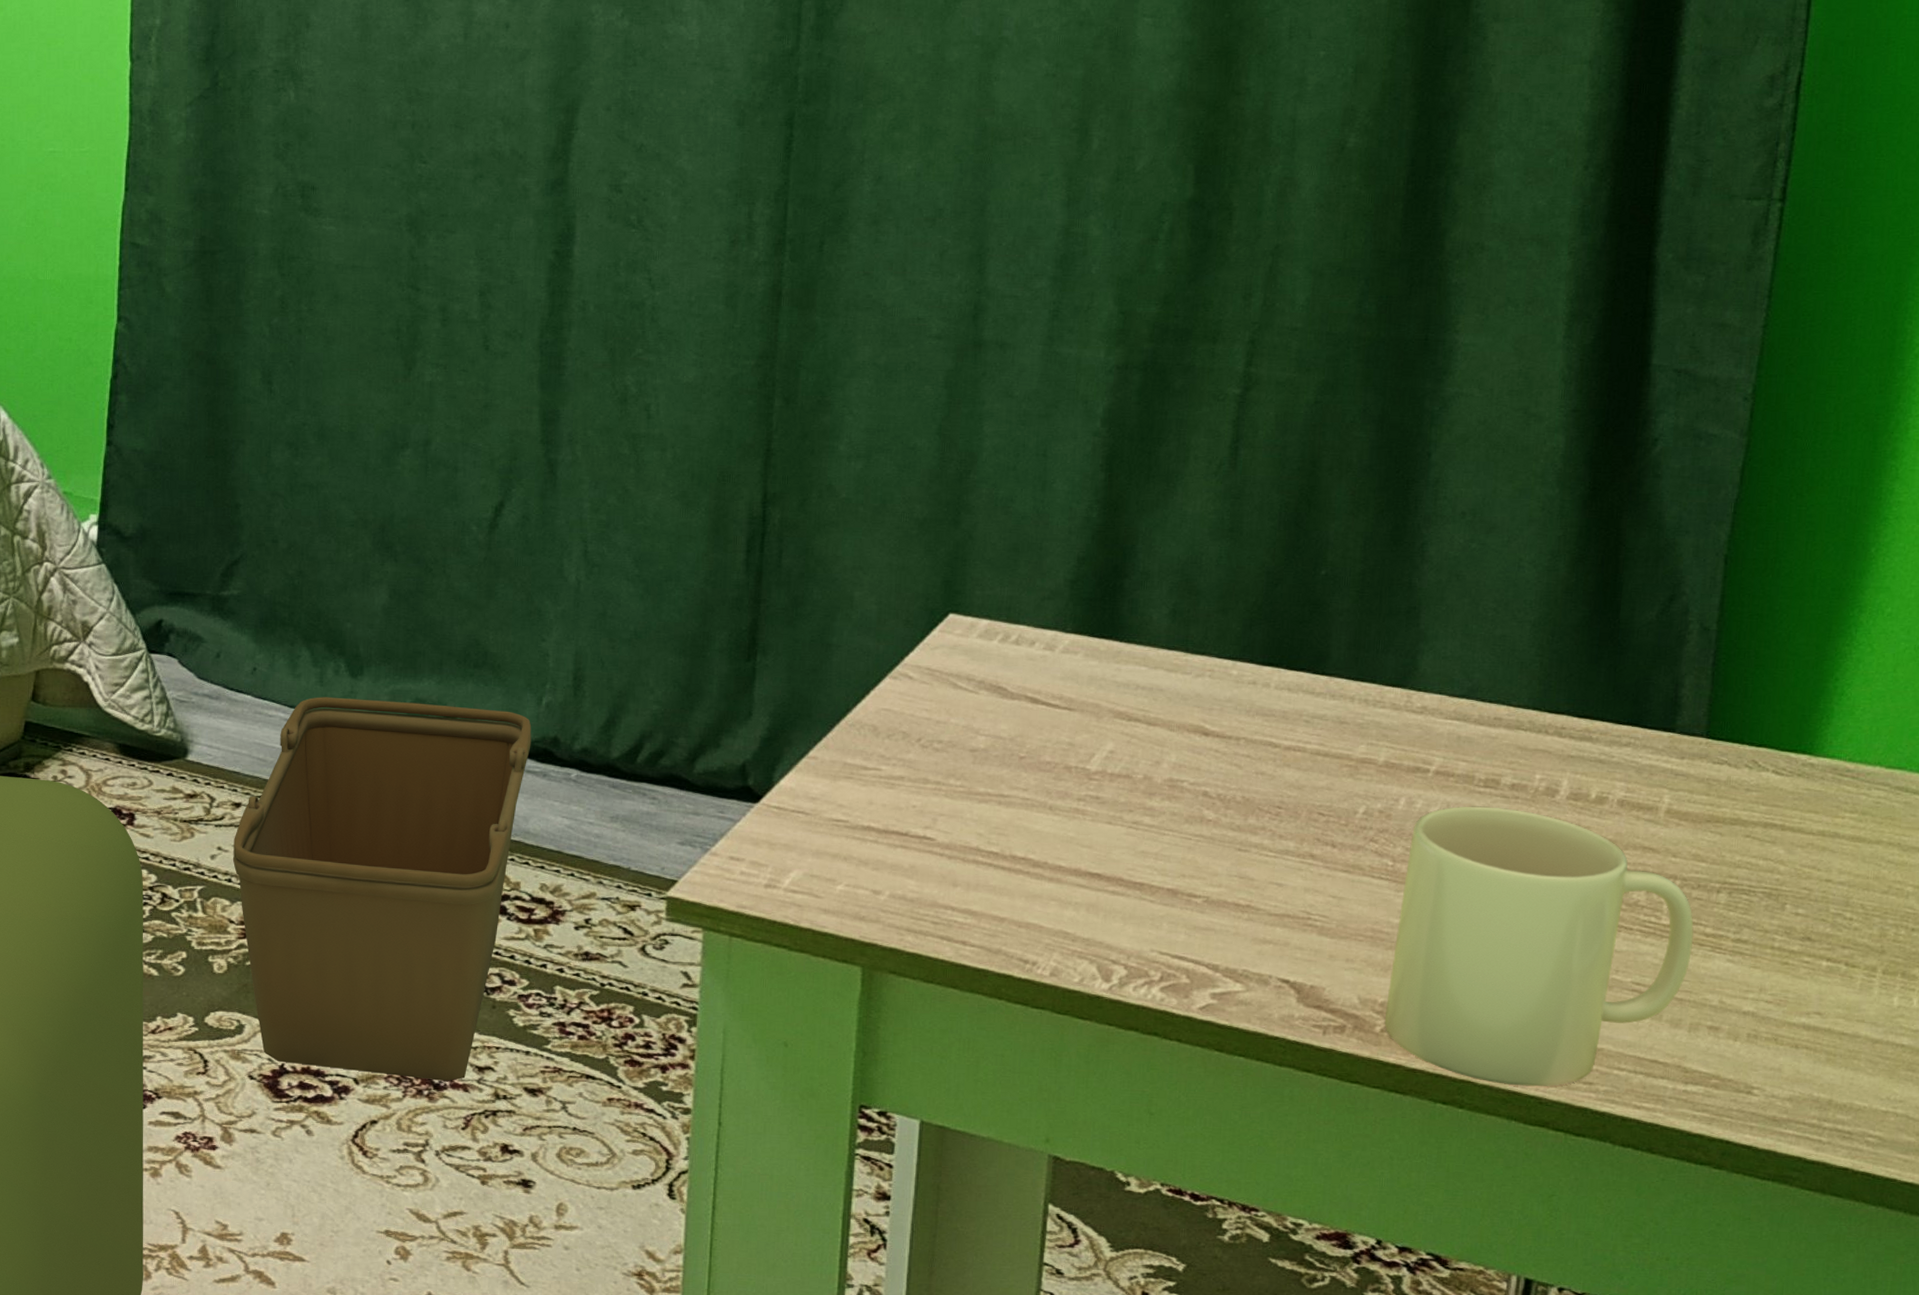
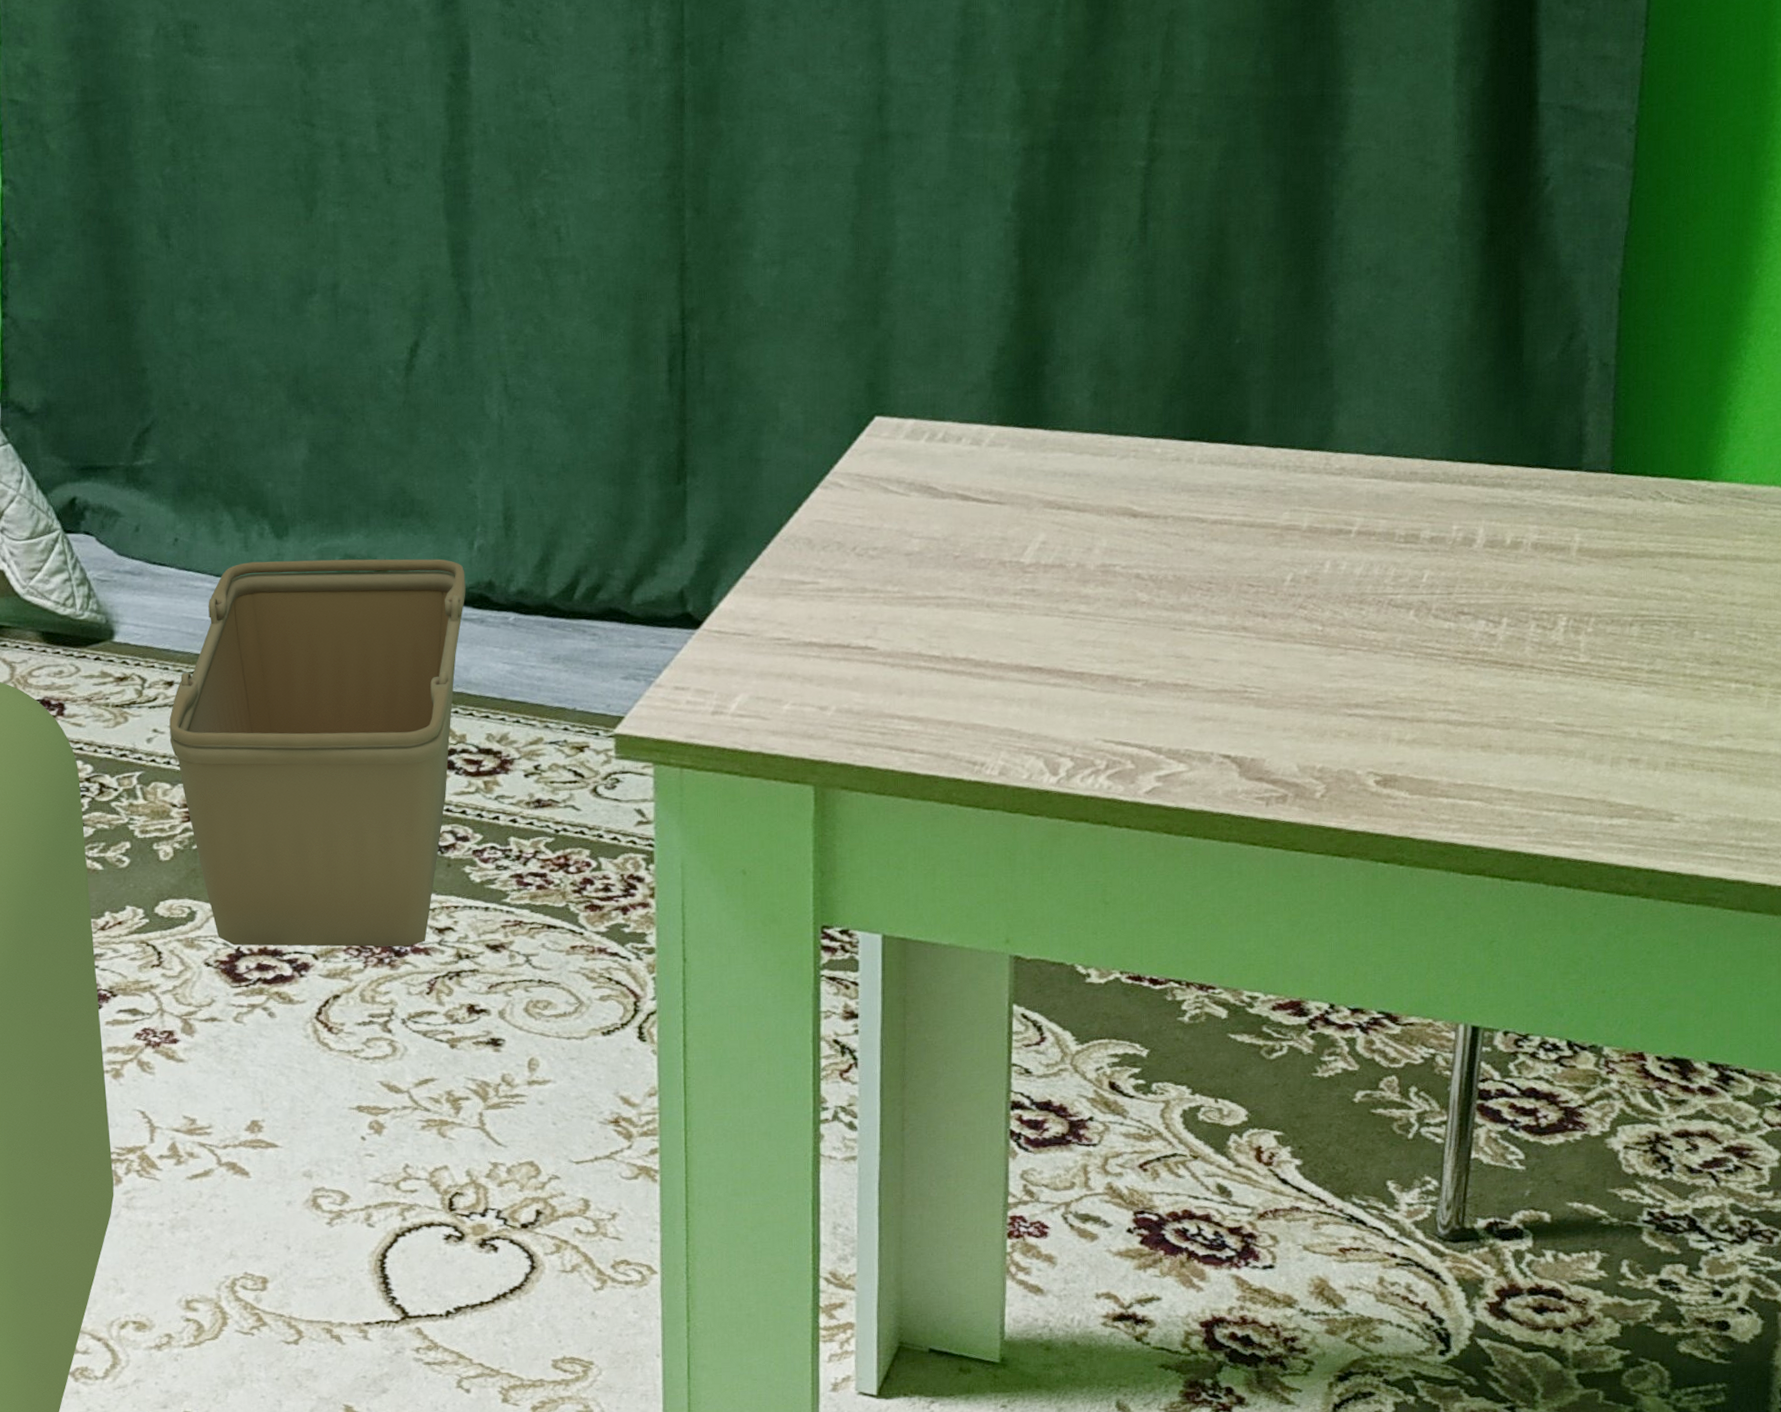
mug: present [1384,806,1694,1087] -> none [1323,561,1610,837]

